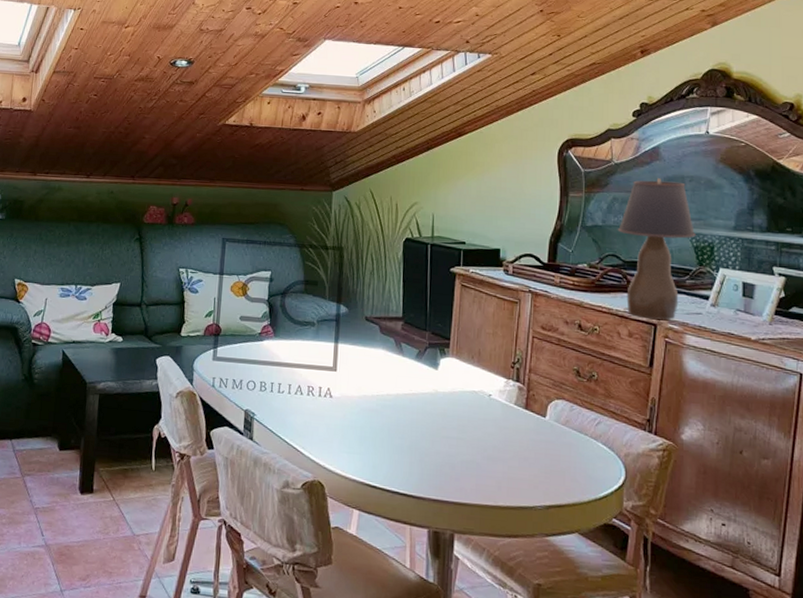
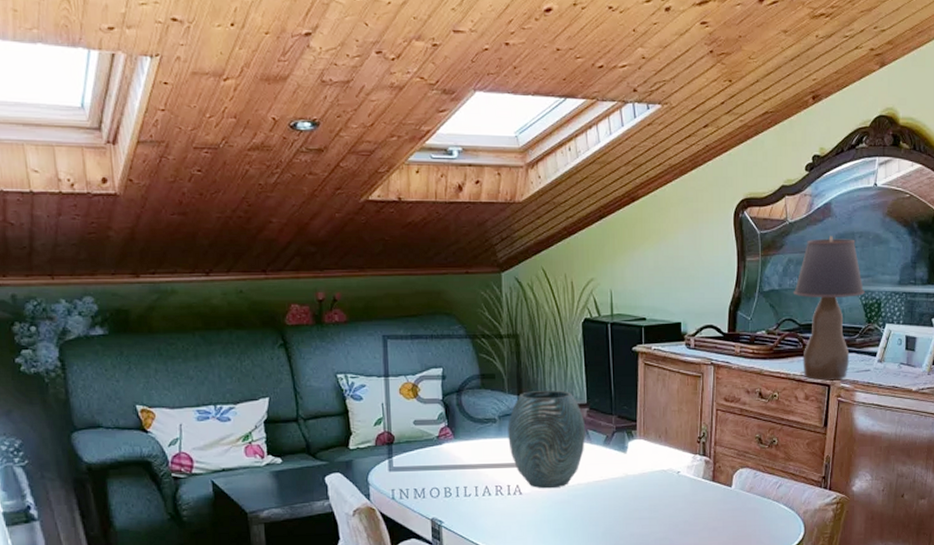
vase: none [324,300,400,396] -> present [508,391,586,489]

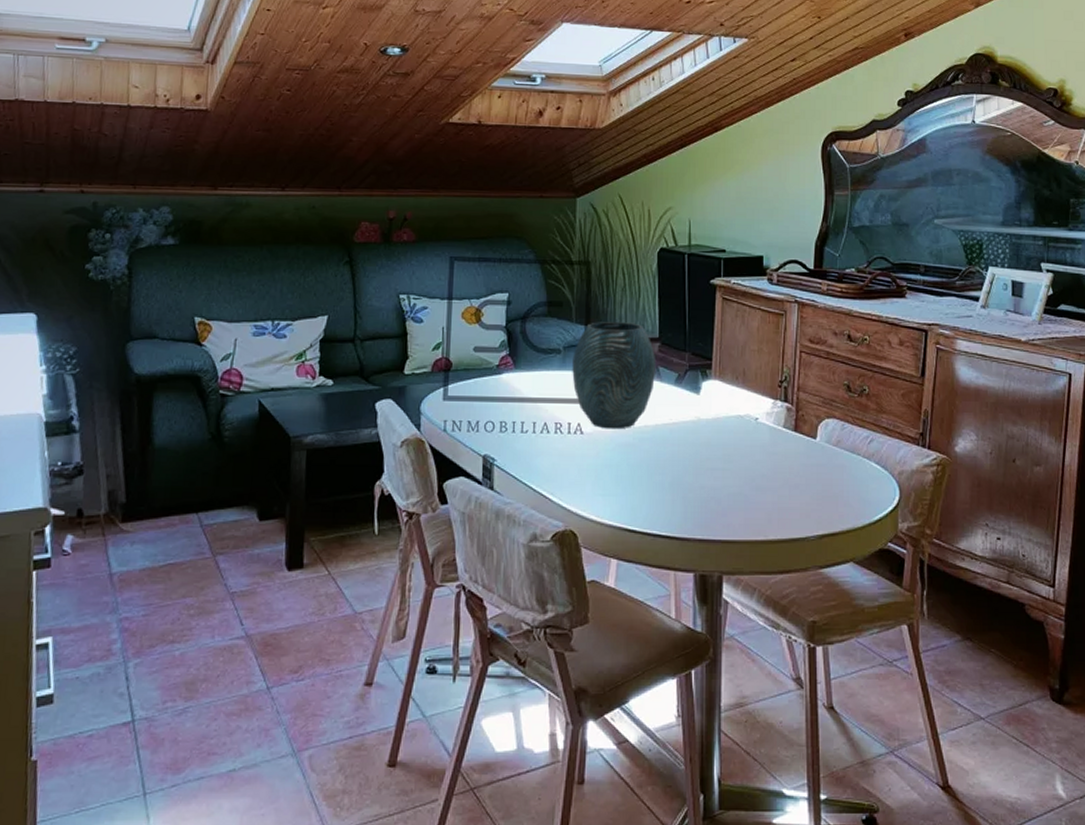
table lamp: present [793,236,865,381] -> none [885,172,964,326]

